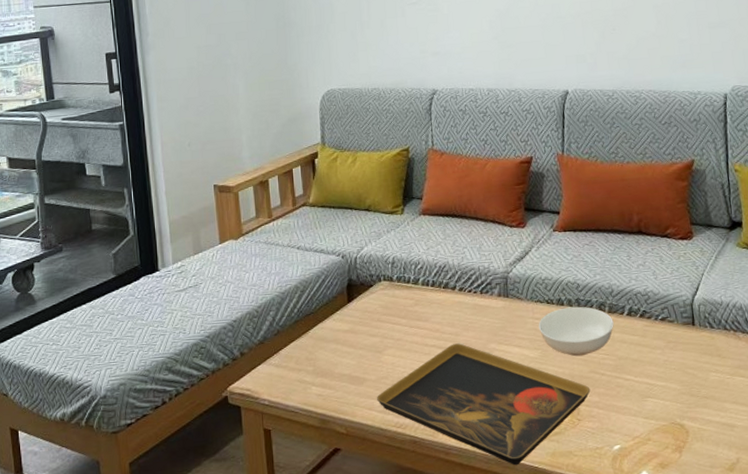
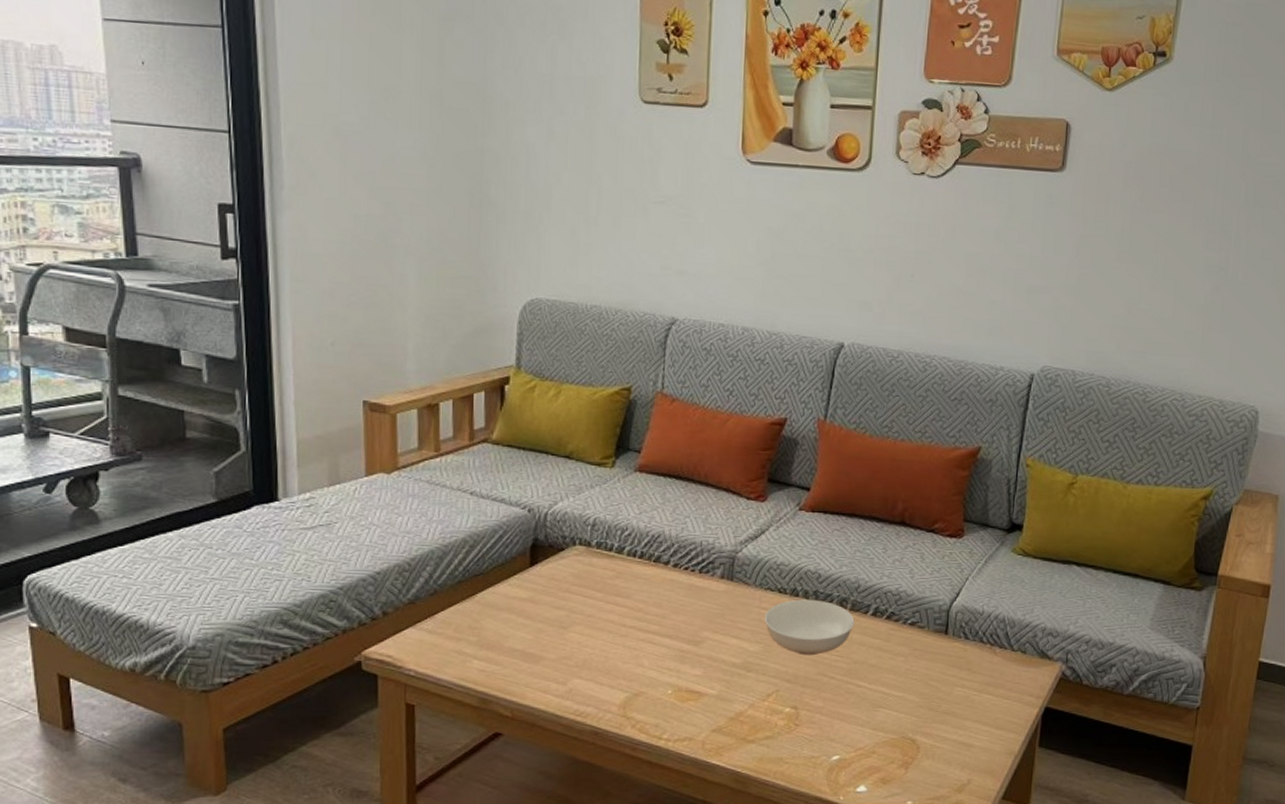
decorative tray: present [377,343,591,466] -> none [555,627,815,768]

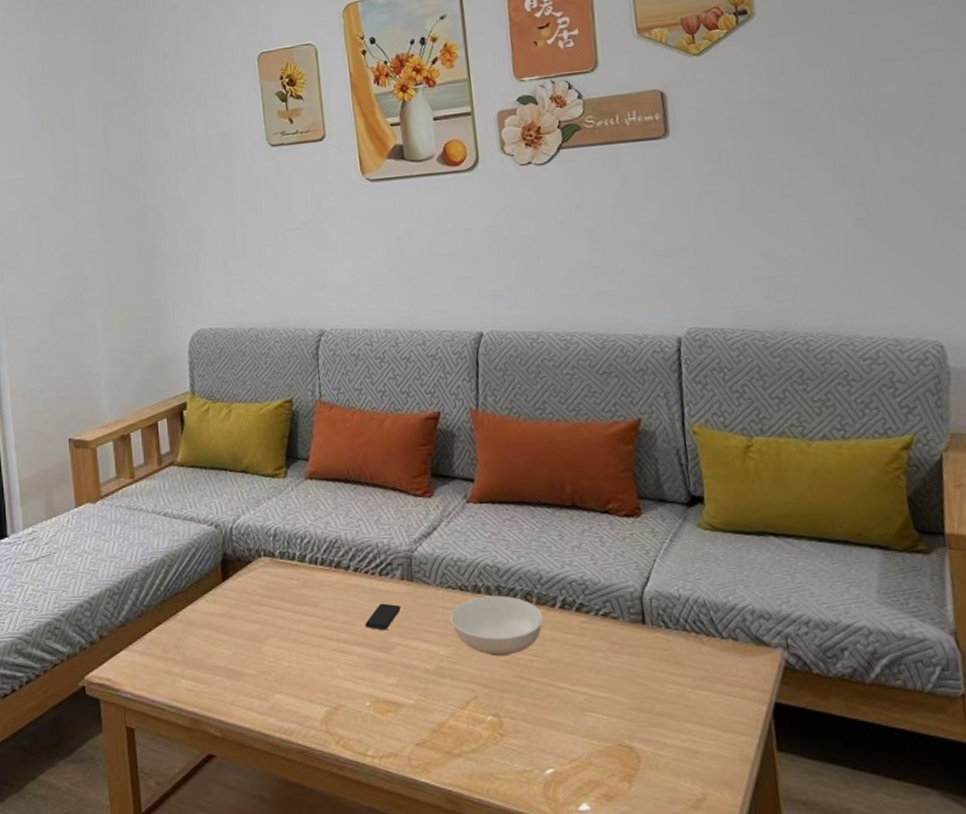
mobile phone: none [677,599,718,625] -> present [365,603,402,631]

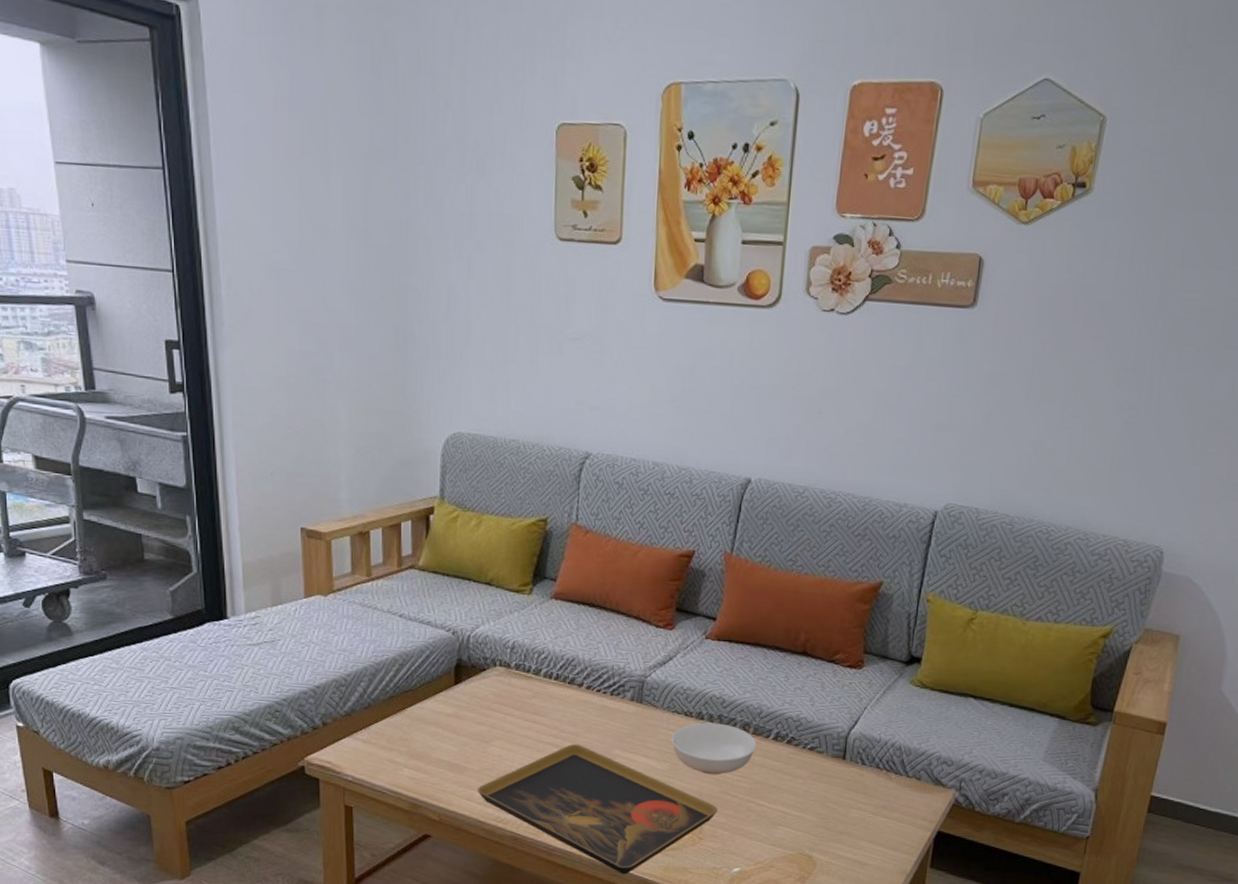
decorative tray: none [257,635,516,787] -> present [478,744,718,875]
mobile phone: present [365,603,402,631] -> none [590,719,628,744]

